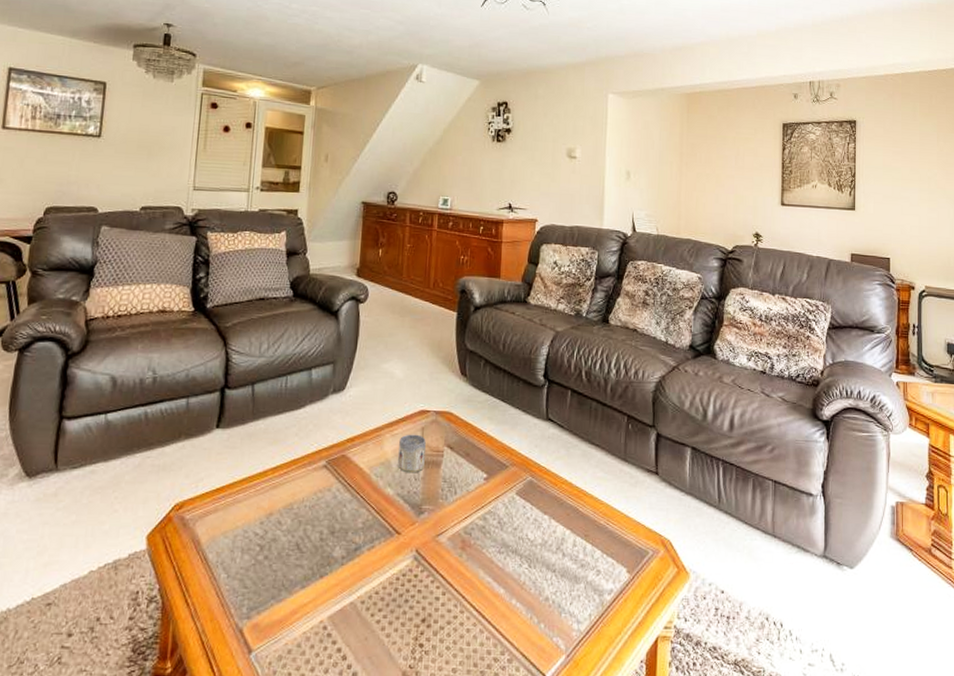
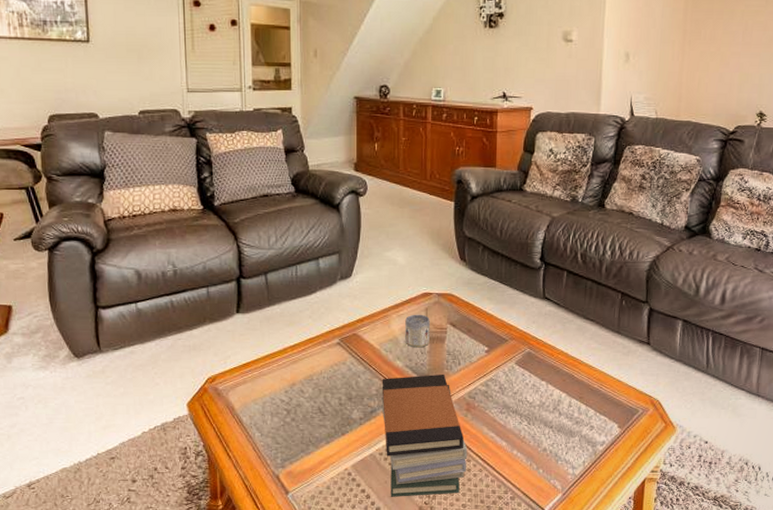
book stack: none [367,505,461,658] -> present [381,375,468,497]

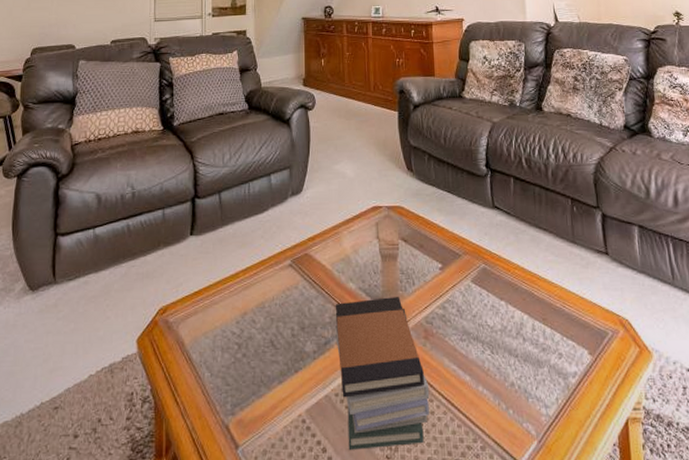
mug: present [405,314,430,348] -> none [356,229,382,267]

